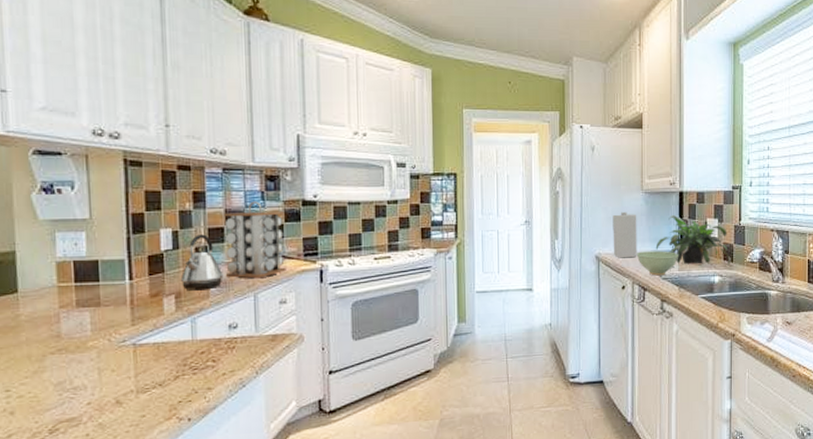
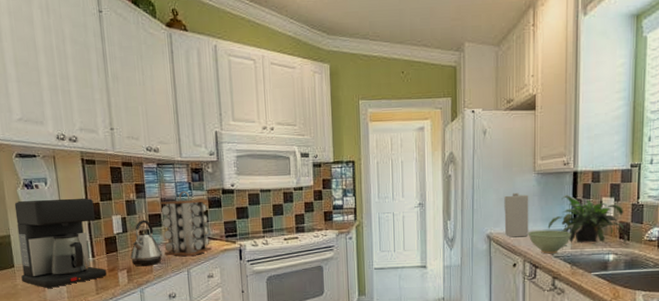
coffee maker: none [25,206,147,319] -> present [14,197,107,288]

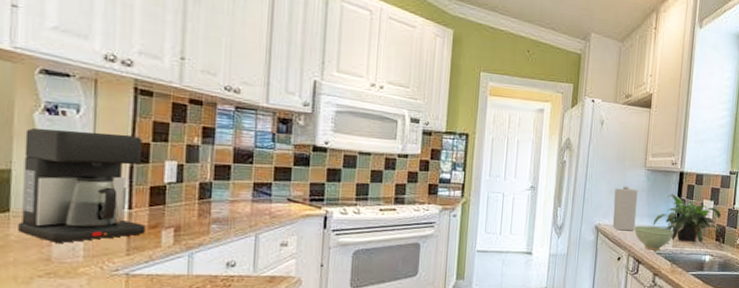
kettle: present [130,220,163,267] -> none [181,170,226,226]
spice rack: present [160,191,212,257] -> none [229,142,294,219]

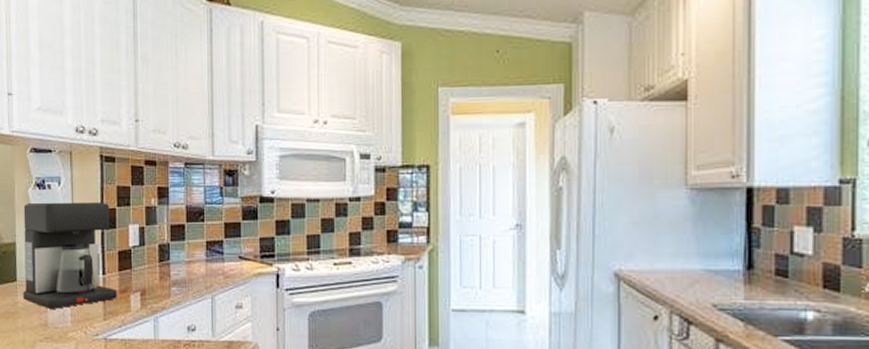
paper towel holder: present [612,186,638,231] -> none [640,214,678,278]
bowl: present [634,225,675,251] -> none [676,270,746,305]
potted plant: present [653,193,723,247] -> none [707,219,836,297]

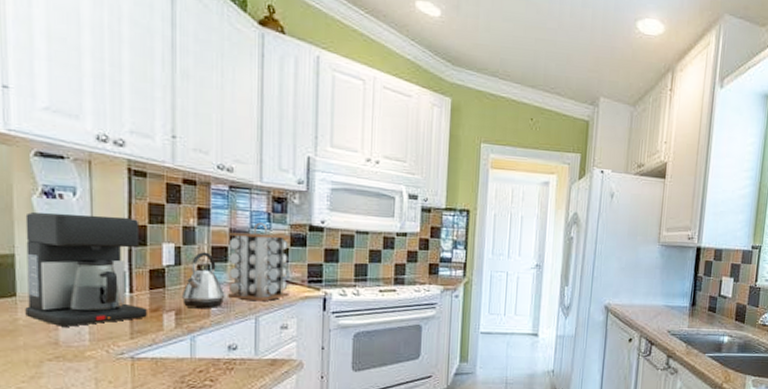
kettle: none [145,231,184,289] -> present [181,252,225,309]
spice rack: none [185,197,243,280] -> present [228,222,290,302]

